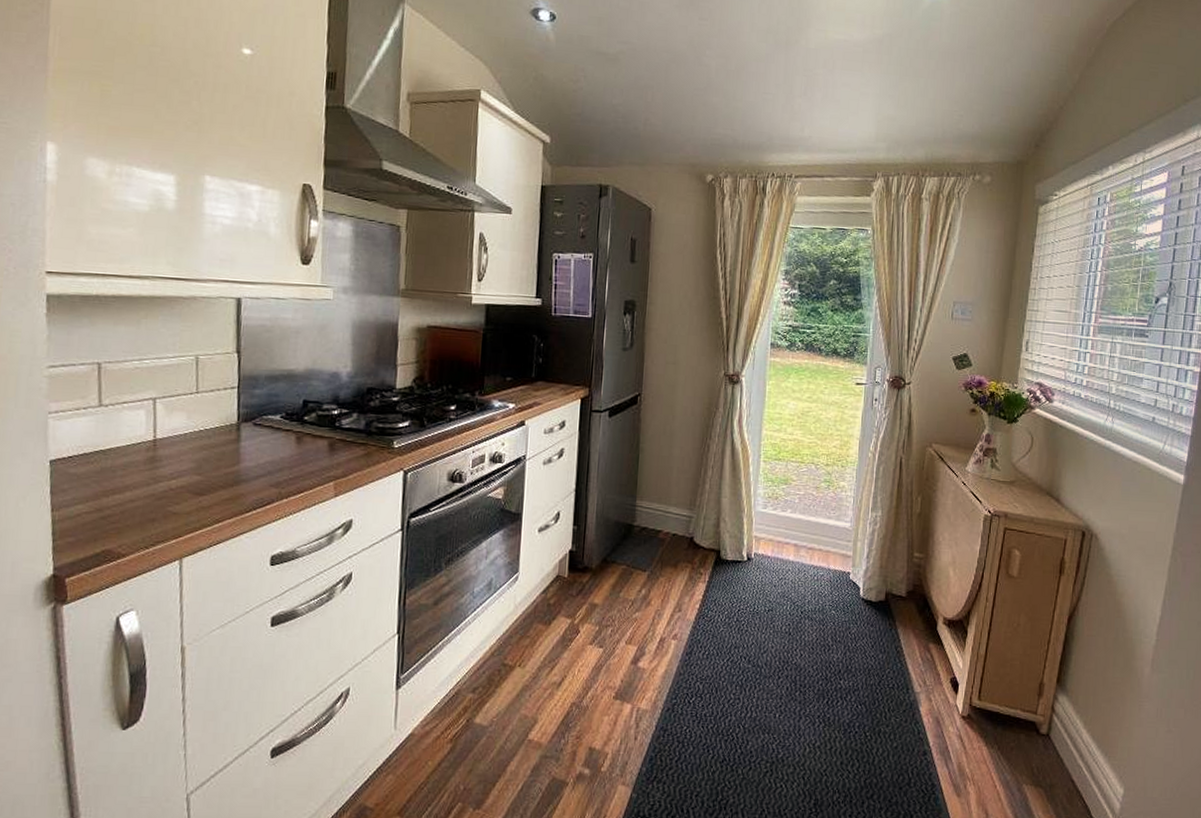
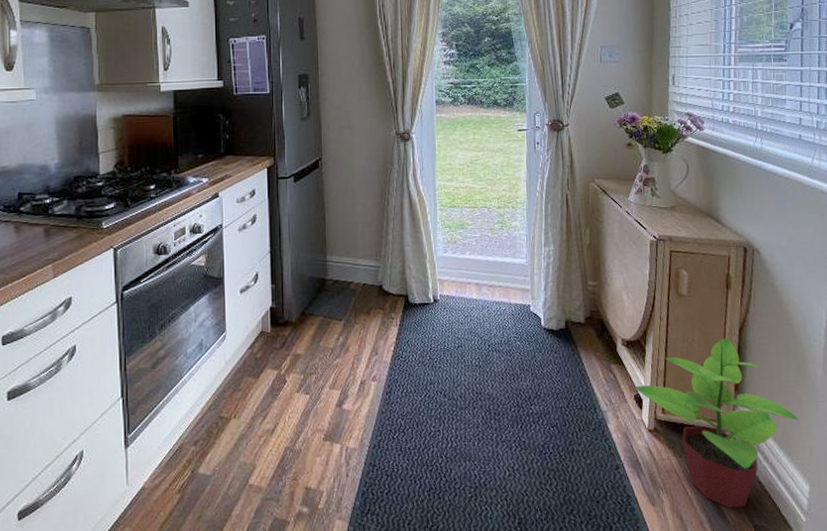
potted plant: none [951,626,1121,806] -> present [634,338,799,508]

